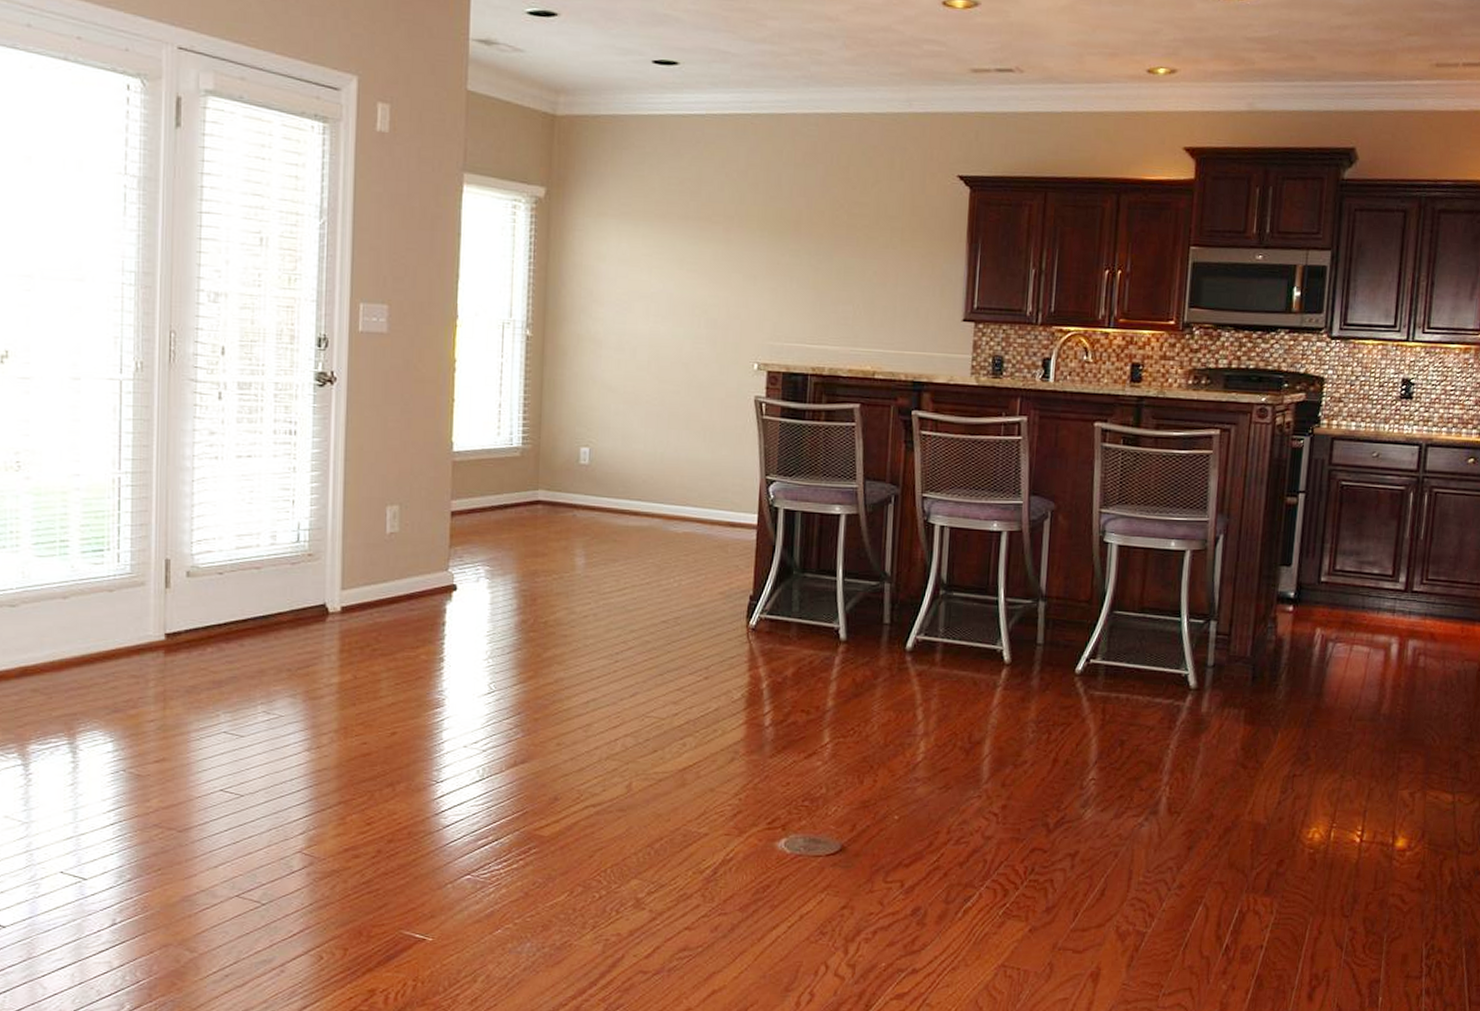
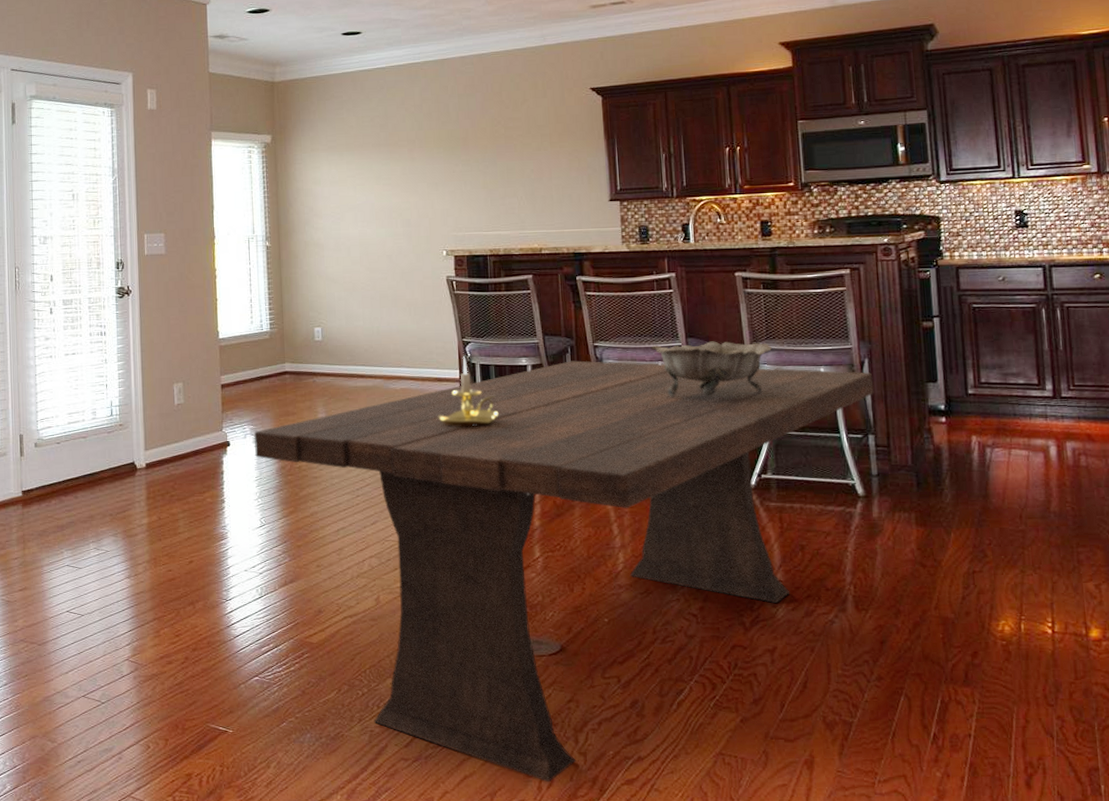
dining table: none [489,513,1226,998] -> present [253,360,874,783]
candle holder: none [726,497,800,585] -> present [438,355,498,427]
decorative bowl: none [987,501,1122,567] -> present [650,341,772,397]

